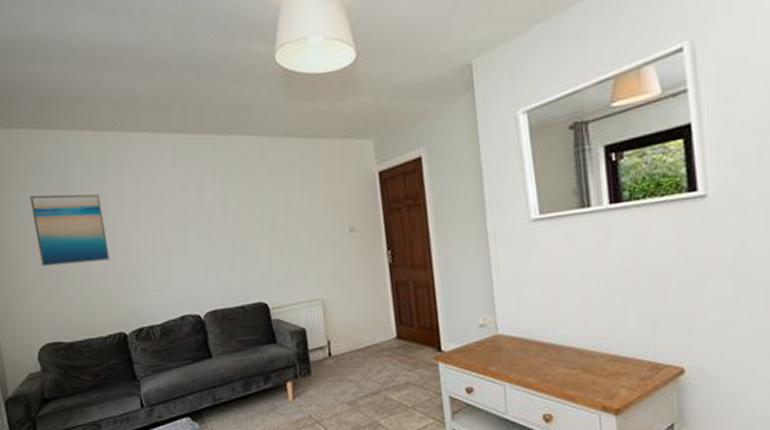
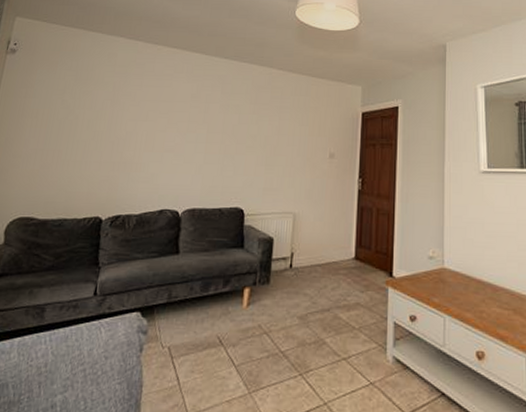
wall art: present [30,194,110,267] -> none [41,81,117,148]

